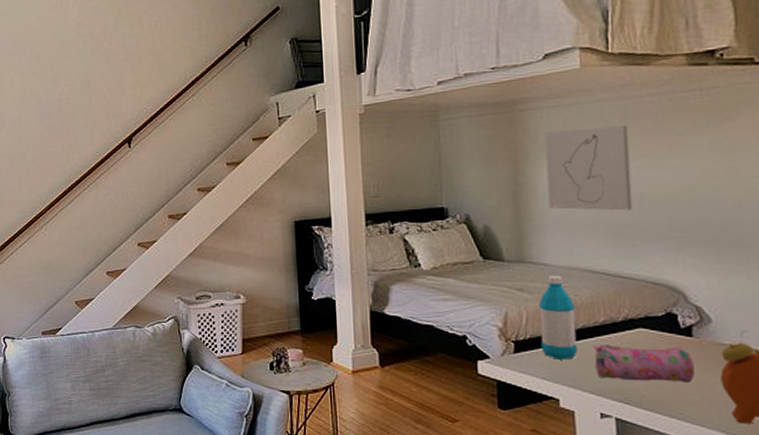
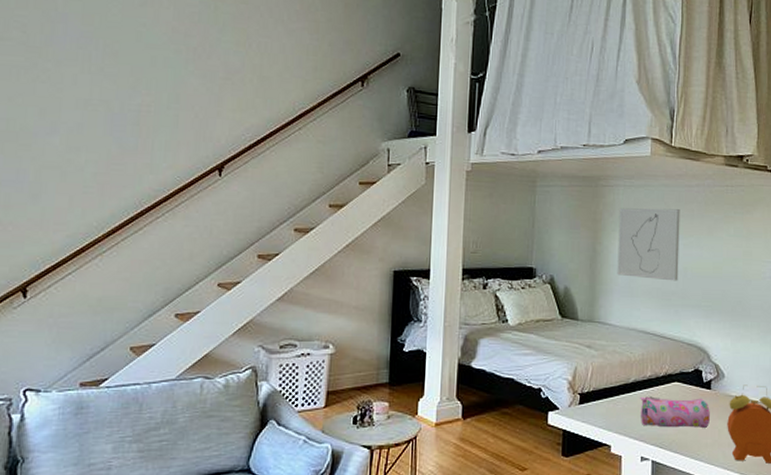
water bottle: present [539,275,578,360] -> none [601,334,630,410]

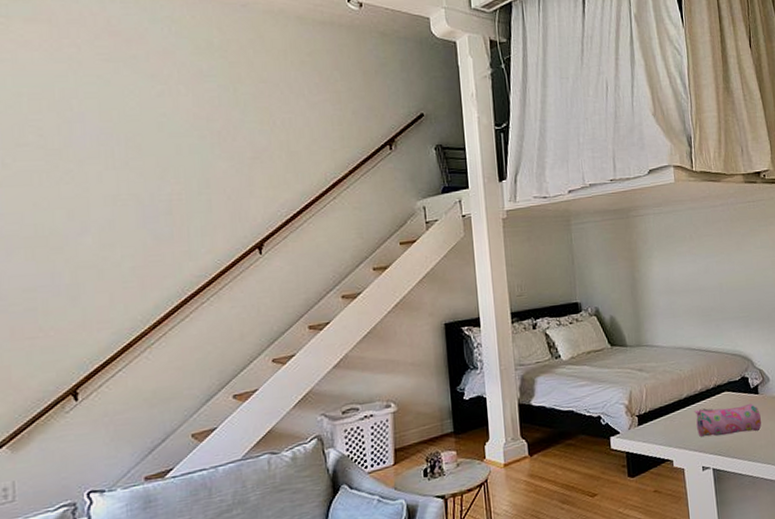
wall art: present [617,208,680,281] -> none [652,229,715,299]

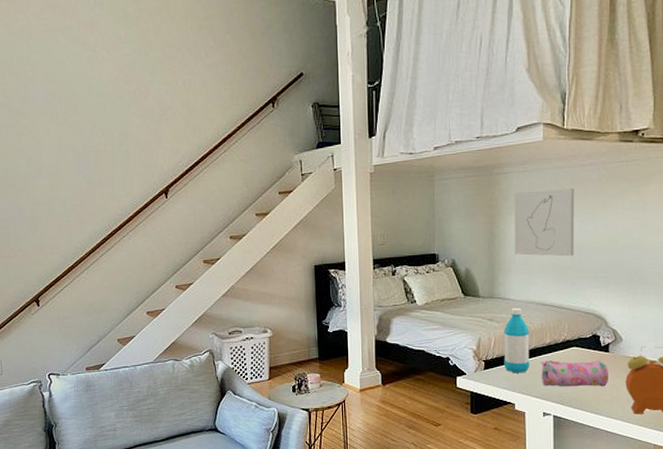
wall art: none [652,229,715,299] -> present [514,189,575,257]
water bottle: none [654,354,684,427] -> present [504,307,530,373]

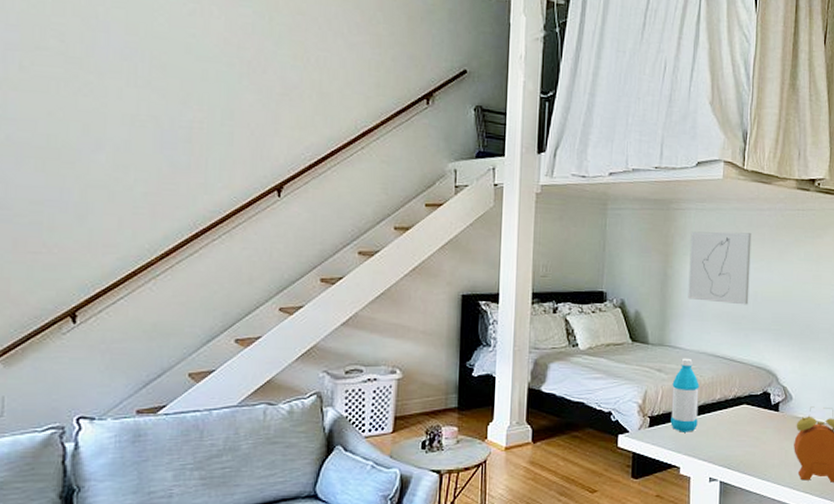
pencil case: present [541,360,608,387] -> none [709,419,778,450]

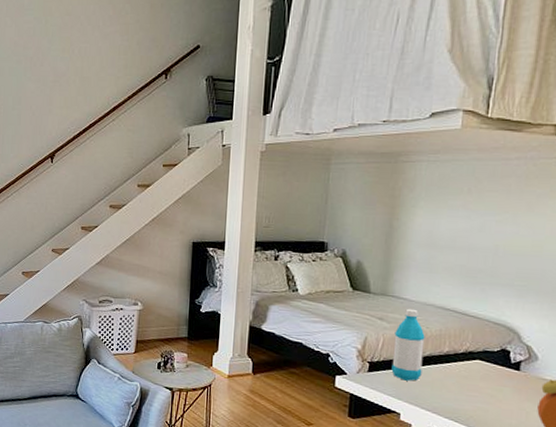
wall art: present [688,231,752,305] -> none [415,183,494,259]

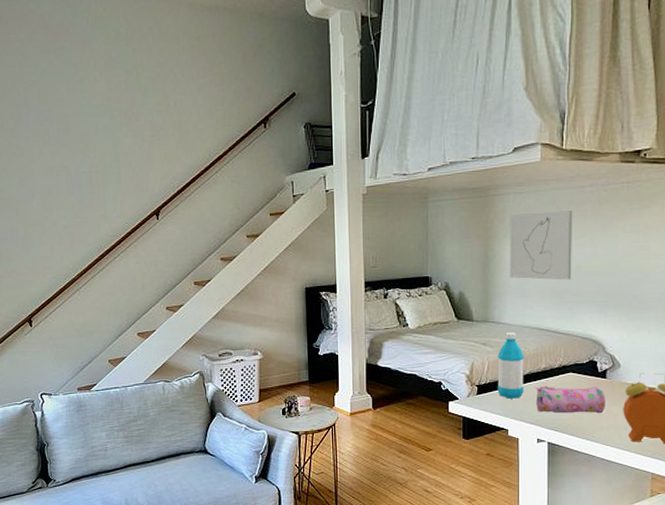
wall art: none [415,183,494,259] -> present [509,211,573,280]
pencil case: none [434,370,517,410] -> present [535,386,605,414]

